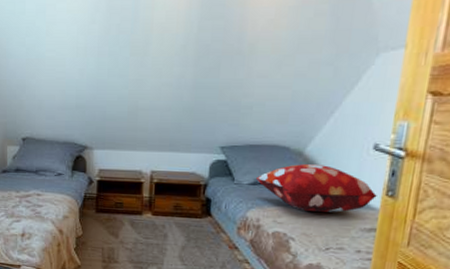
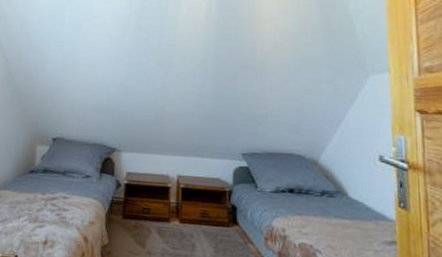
decorative pillow: present [257,164,377,212] -> none [278,173,391,223]

